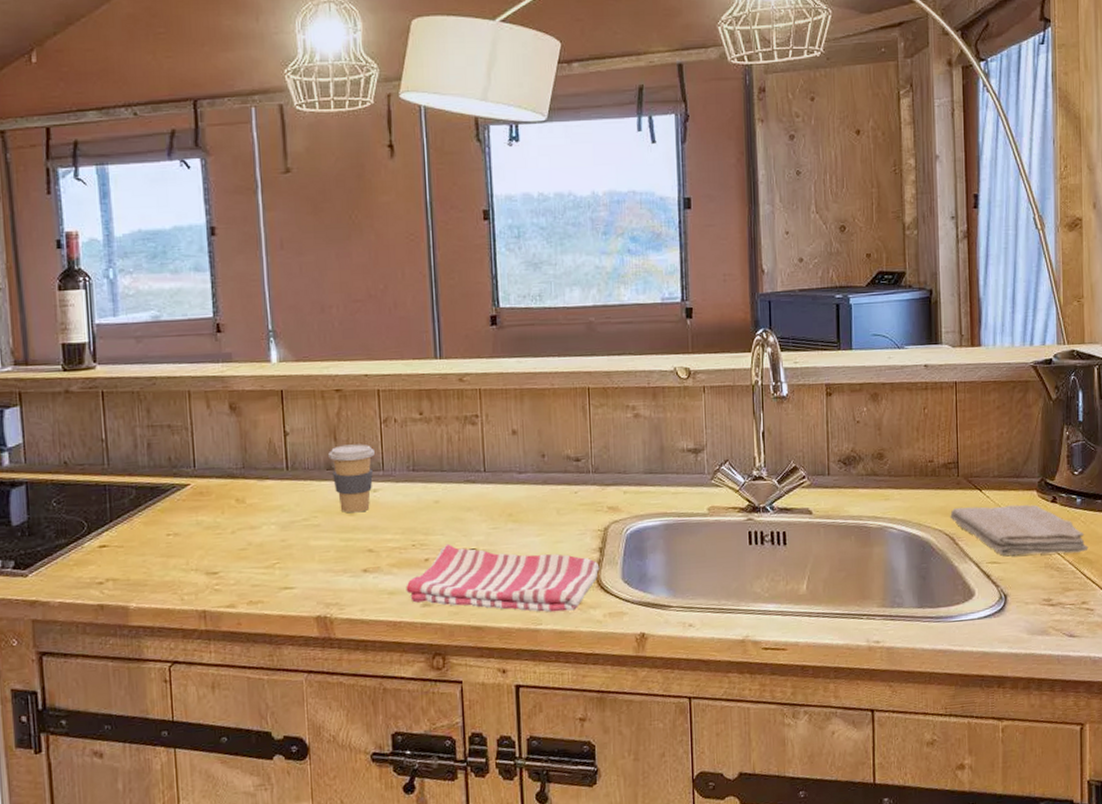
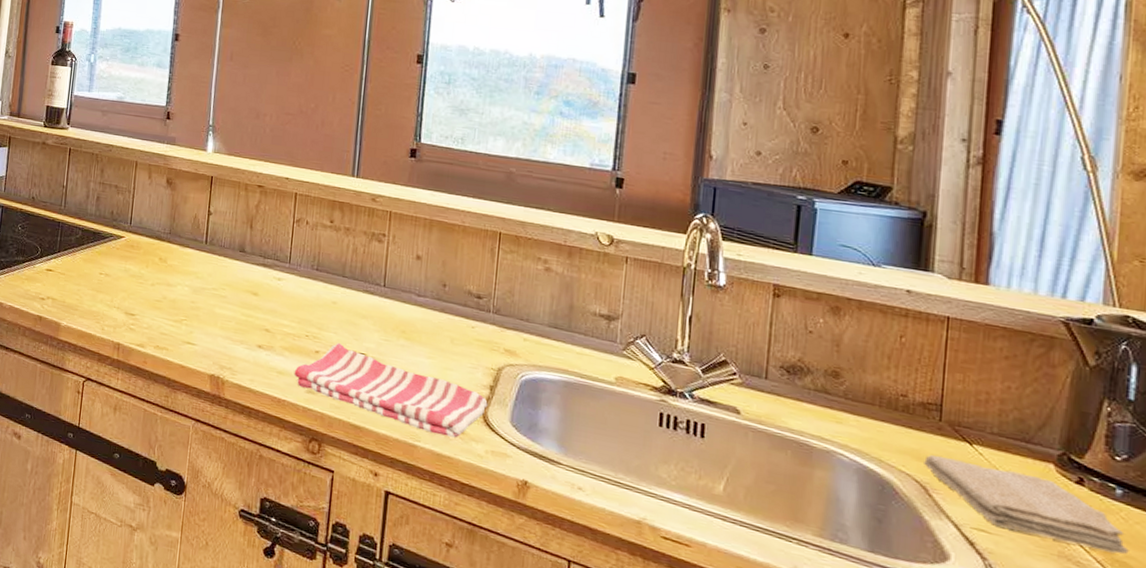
coffee cup: present [328,444,375,513] -> none [243,233,284,295]

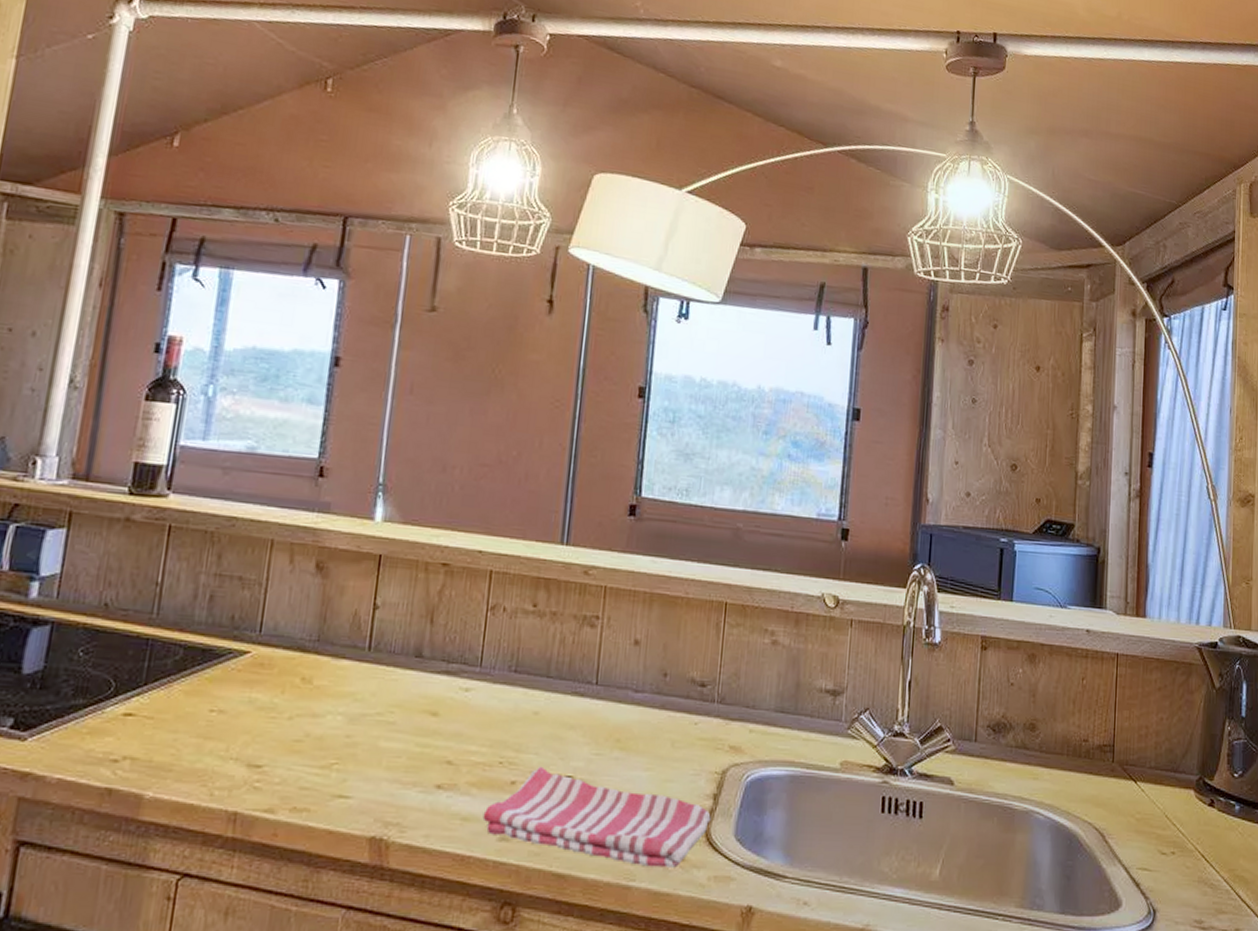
washcloth: present [924,454,1129,555] -> none [1101,798,1245,869]

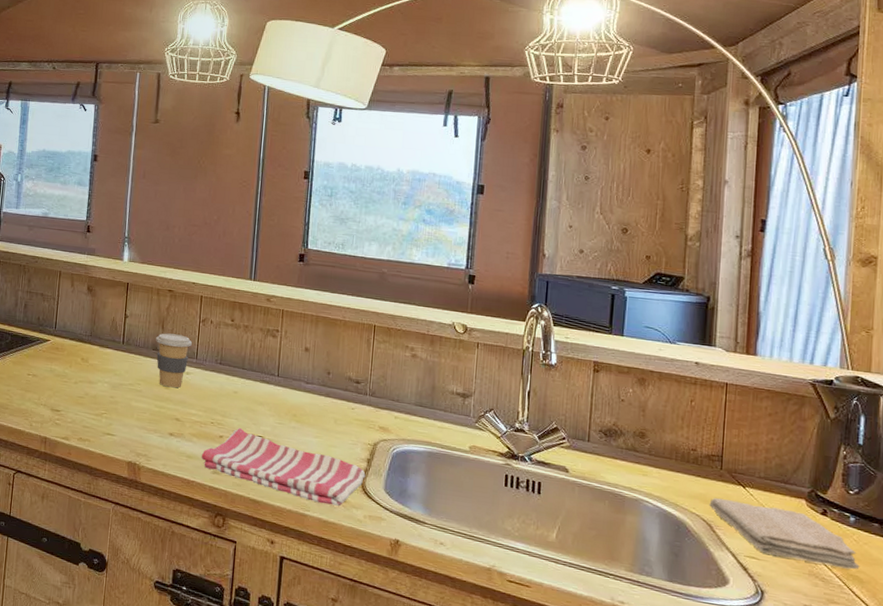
coffee cup: none [420,630,475,714] -> present [156,333,192,388]
washcloth: none [1101,798,1245,869] -> present [709,497,860,570]

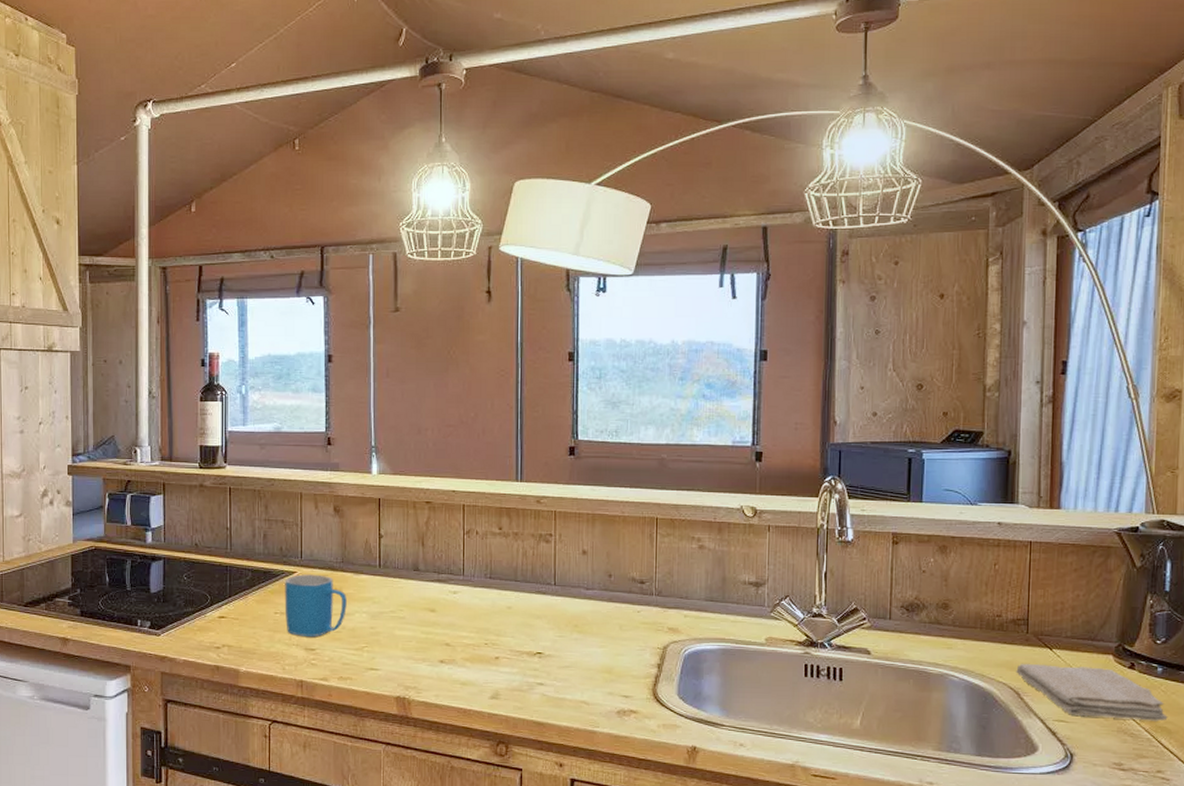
mug: none [36,342,92,400] -> present [284,574,347,636]
coffee cup: present [156,333,192,388] -> none [416,550,457,610]
dish towel: present [201,427,366,506] -> none [477,646,657,718]

